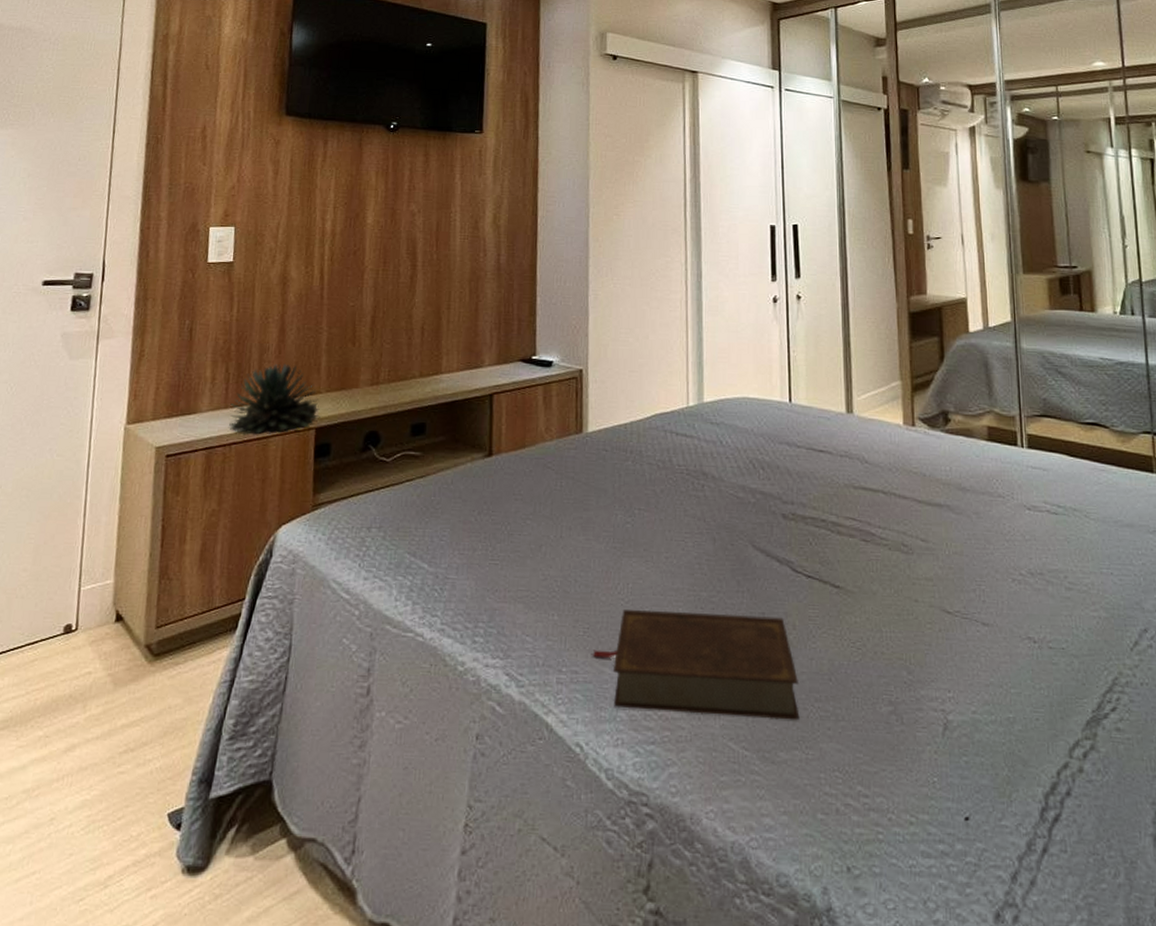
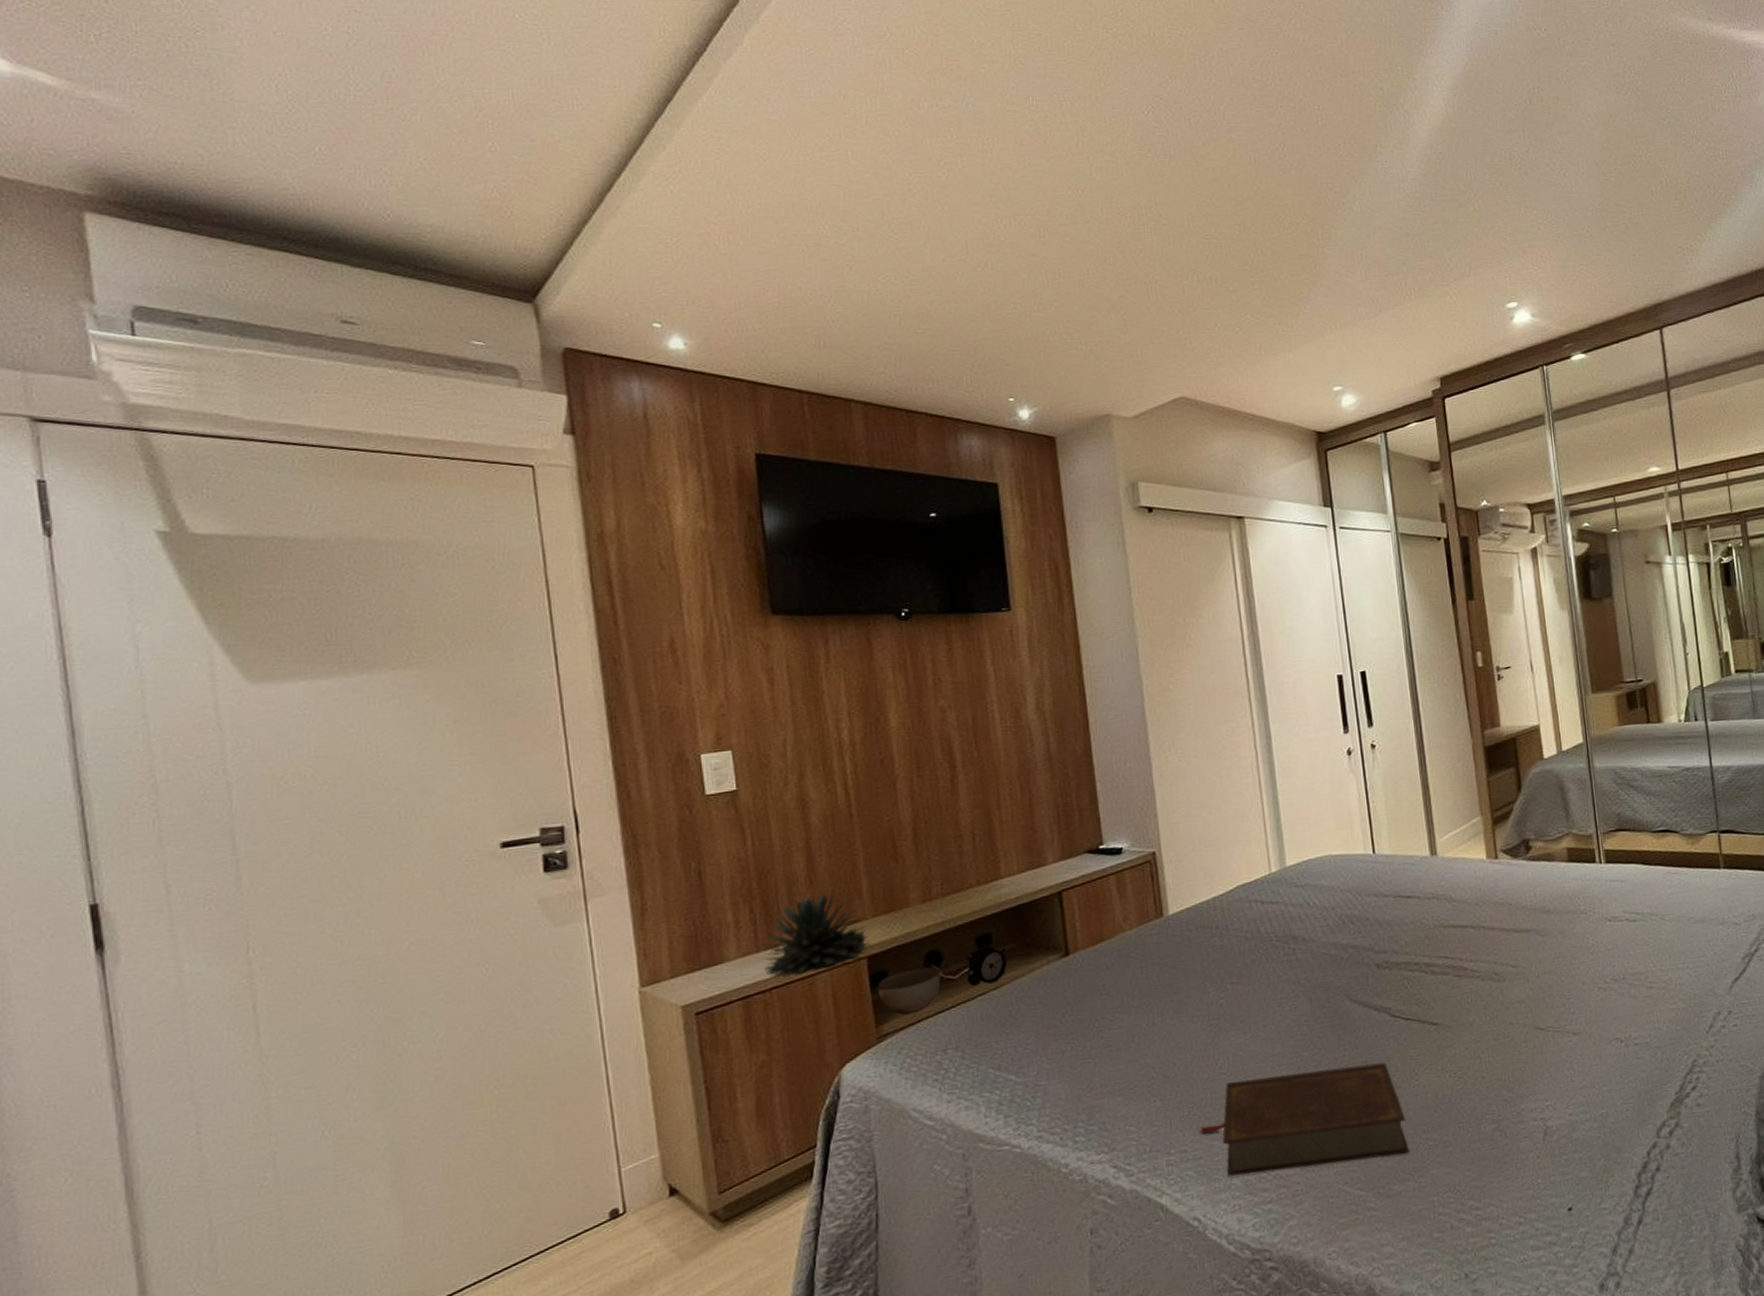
bowl: none [319,445,376,488] -> present [876,966,941,1015]
alarm clock: none [398,434,437,471] -> present [967,945,1007,986]

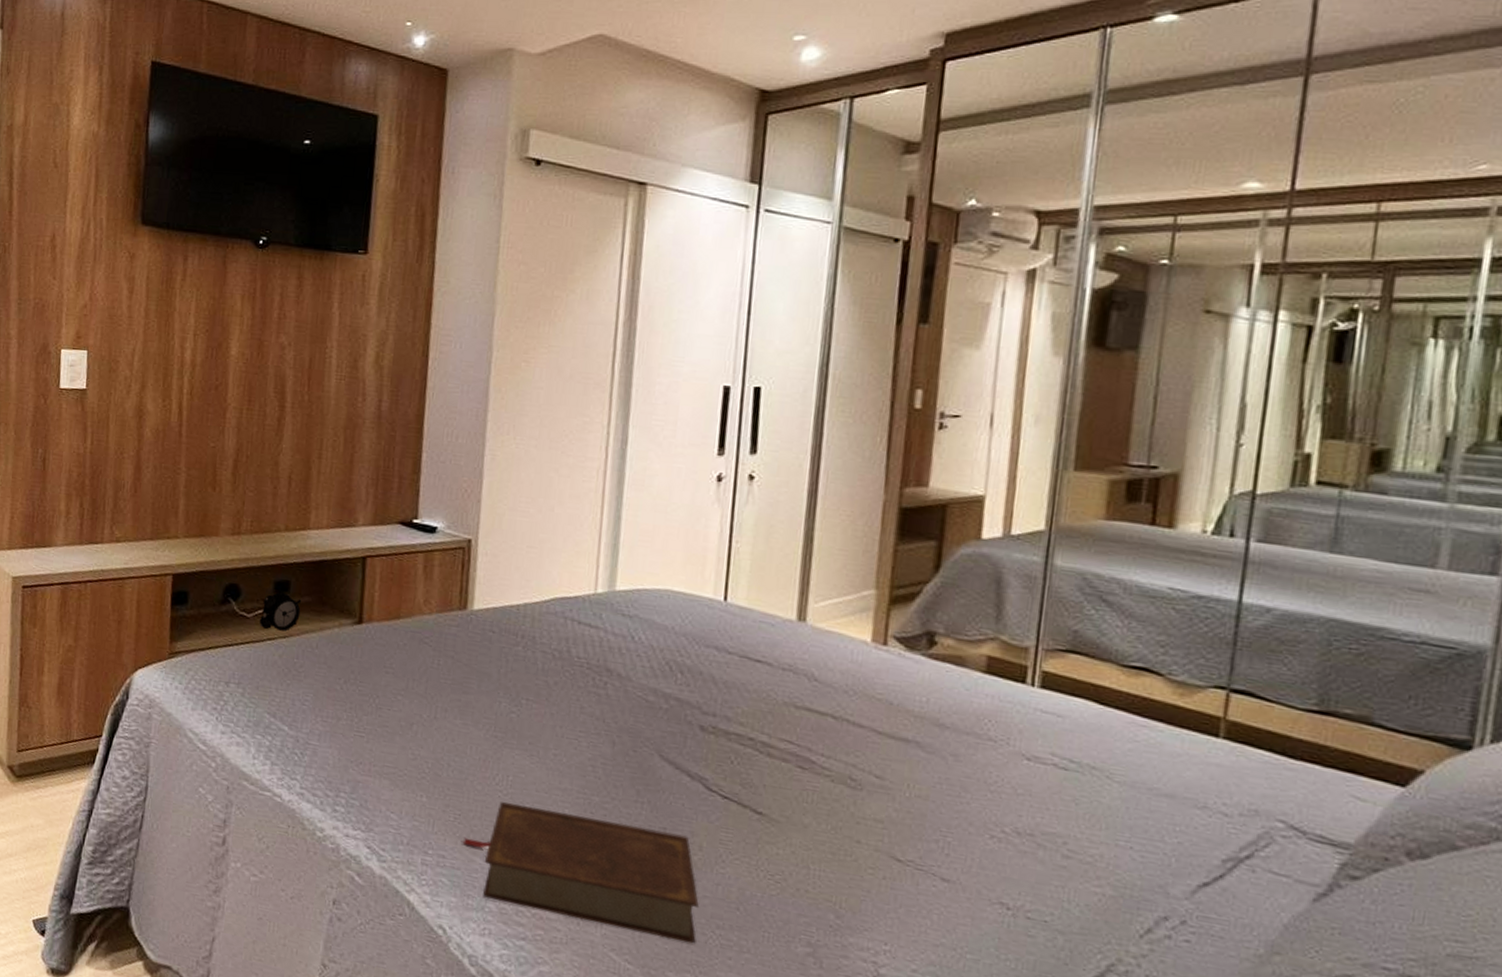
succulent plant: present [762,893,871,977] -> none [84,503,178,576]
bowl: present [876,966,941,1015] -> none [176,595,236,639]

